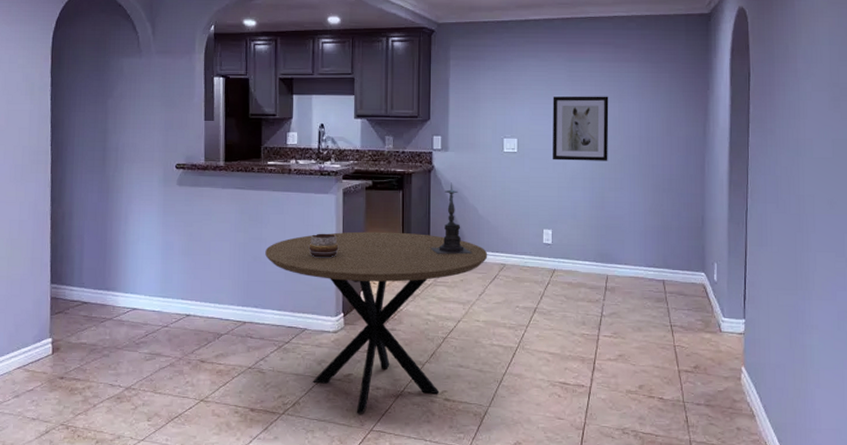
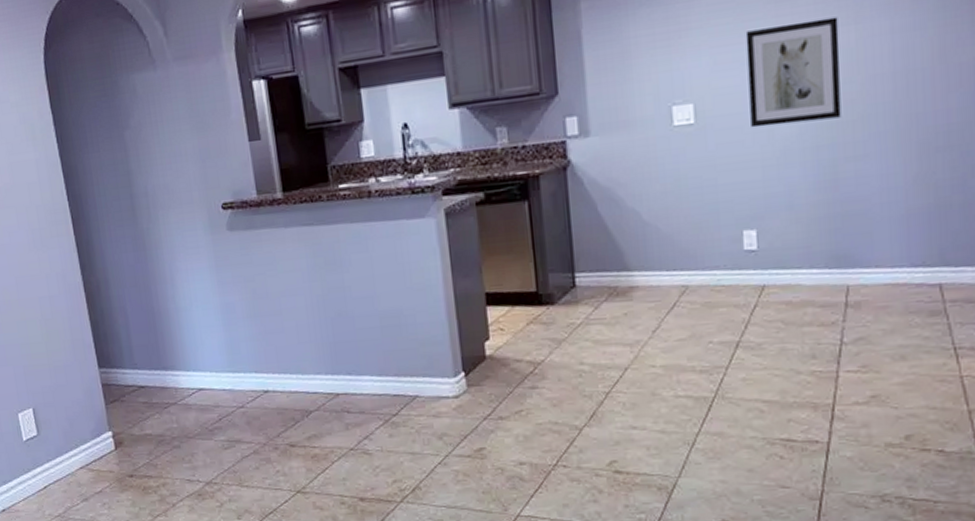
dining table: present [265,231,488,414] -> none [351,256,661,497]
decorative bowl: present [308,233,339,258] -> none [407,270,448,304]
candle holder: present [430,182,473,254] -> none [576,180,638,282]

